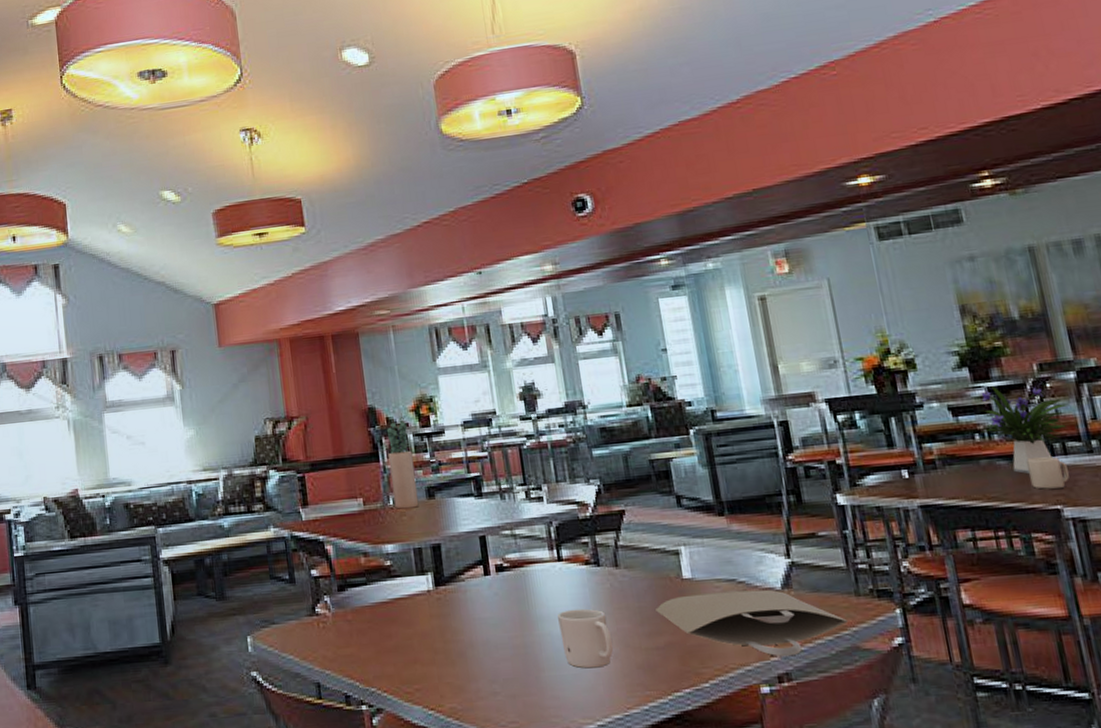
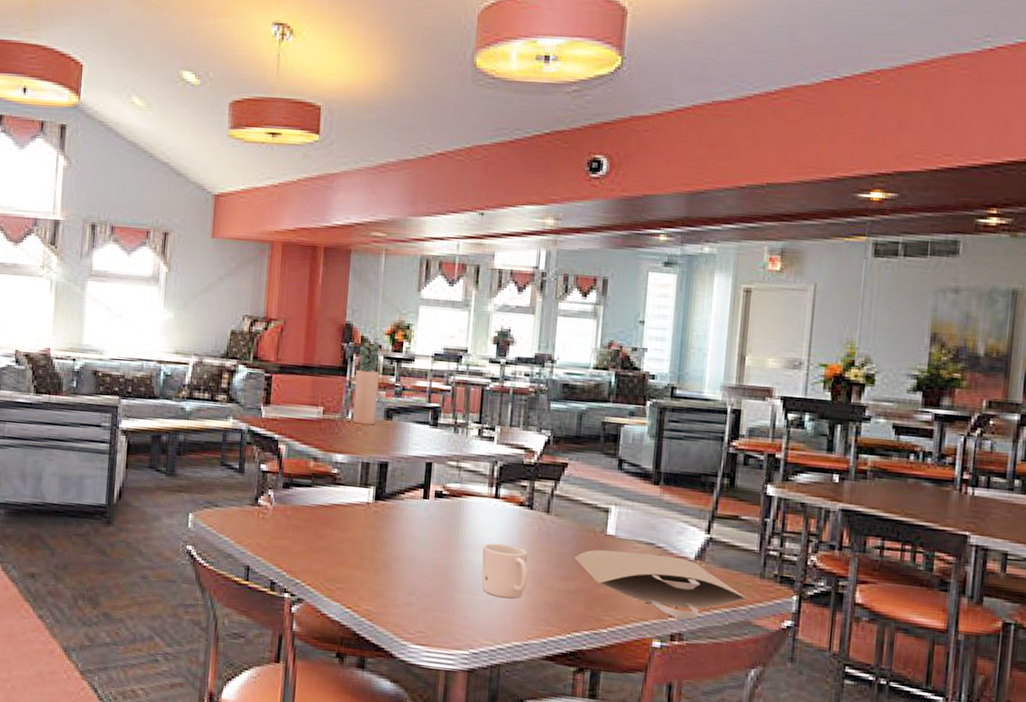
flower arrangement: present [973,385,1071,474] -> none [912,412,1005,498]
mug: present [1025,456,1070,489] -> none [948,484,987,517]

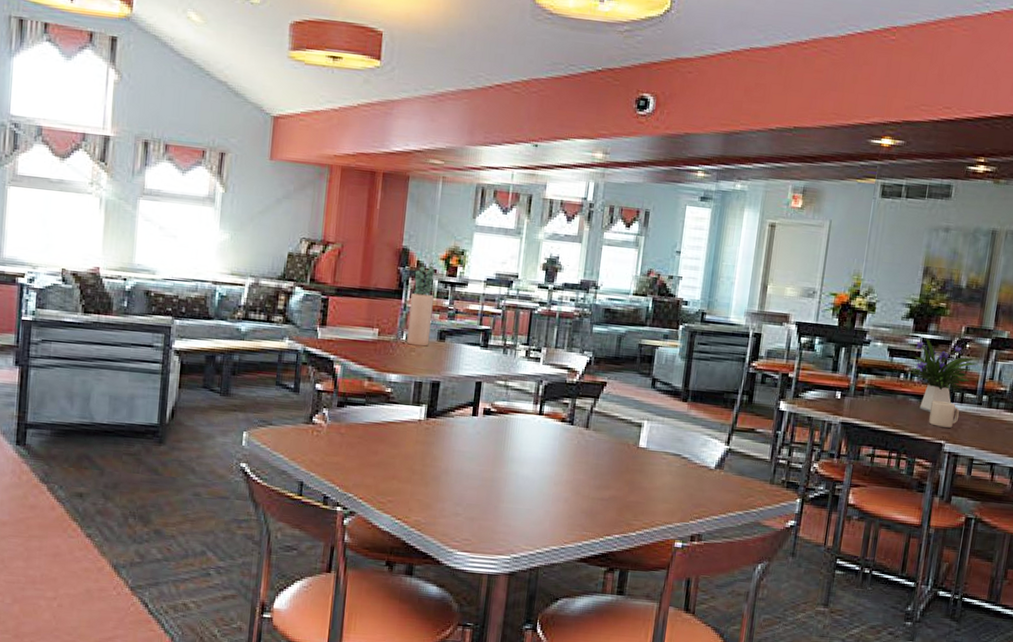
mug: present [481,543,529,599] -> none [524,456,568,507]
tote bag: present [574,549,748,620] -> none [609,461,759,522]
flower arrangement: none [912,412,1005,498] -> present [903,337,978,412]
mug: none [948,484,987,517] -> present [929,400,960,428]

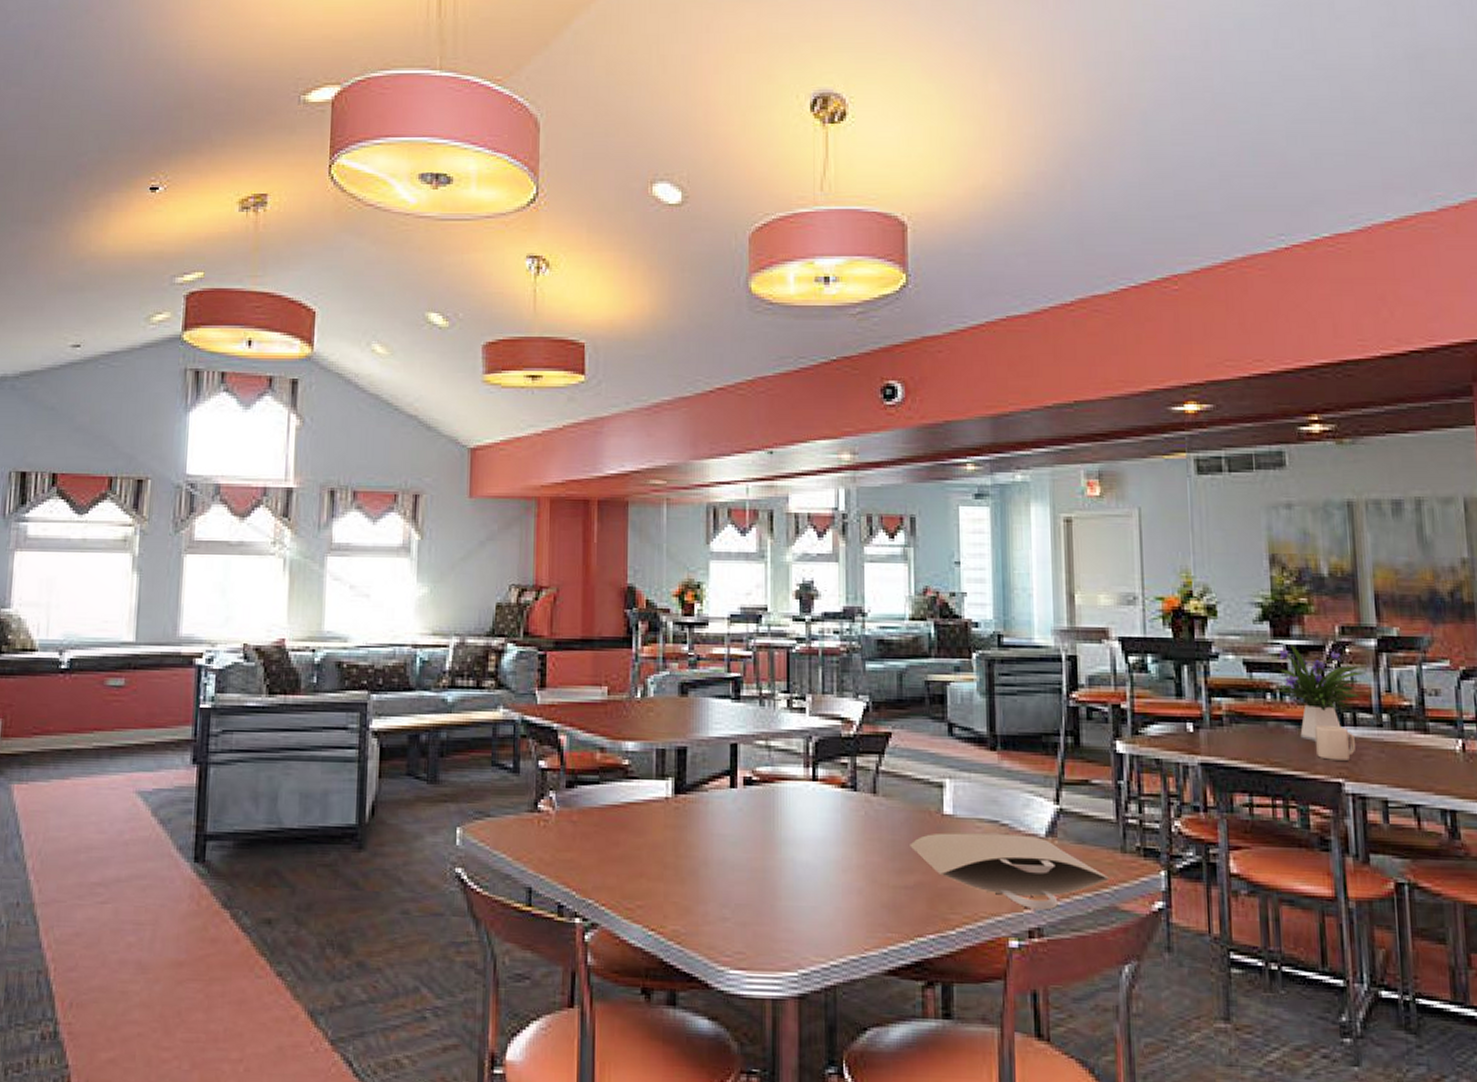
vase: present [406,259,436,347] -> none [642,597,670,705]
tote bag: none [609,461,759,522] -> present [910,833,1111,911]

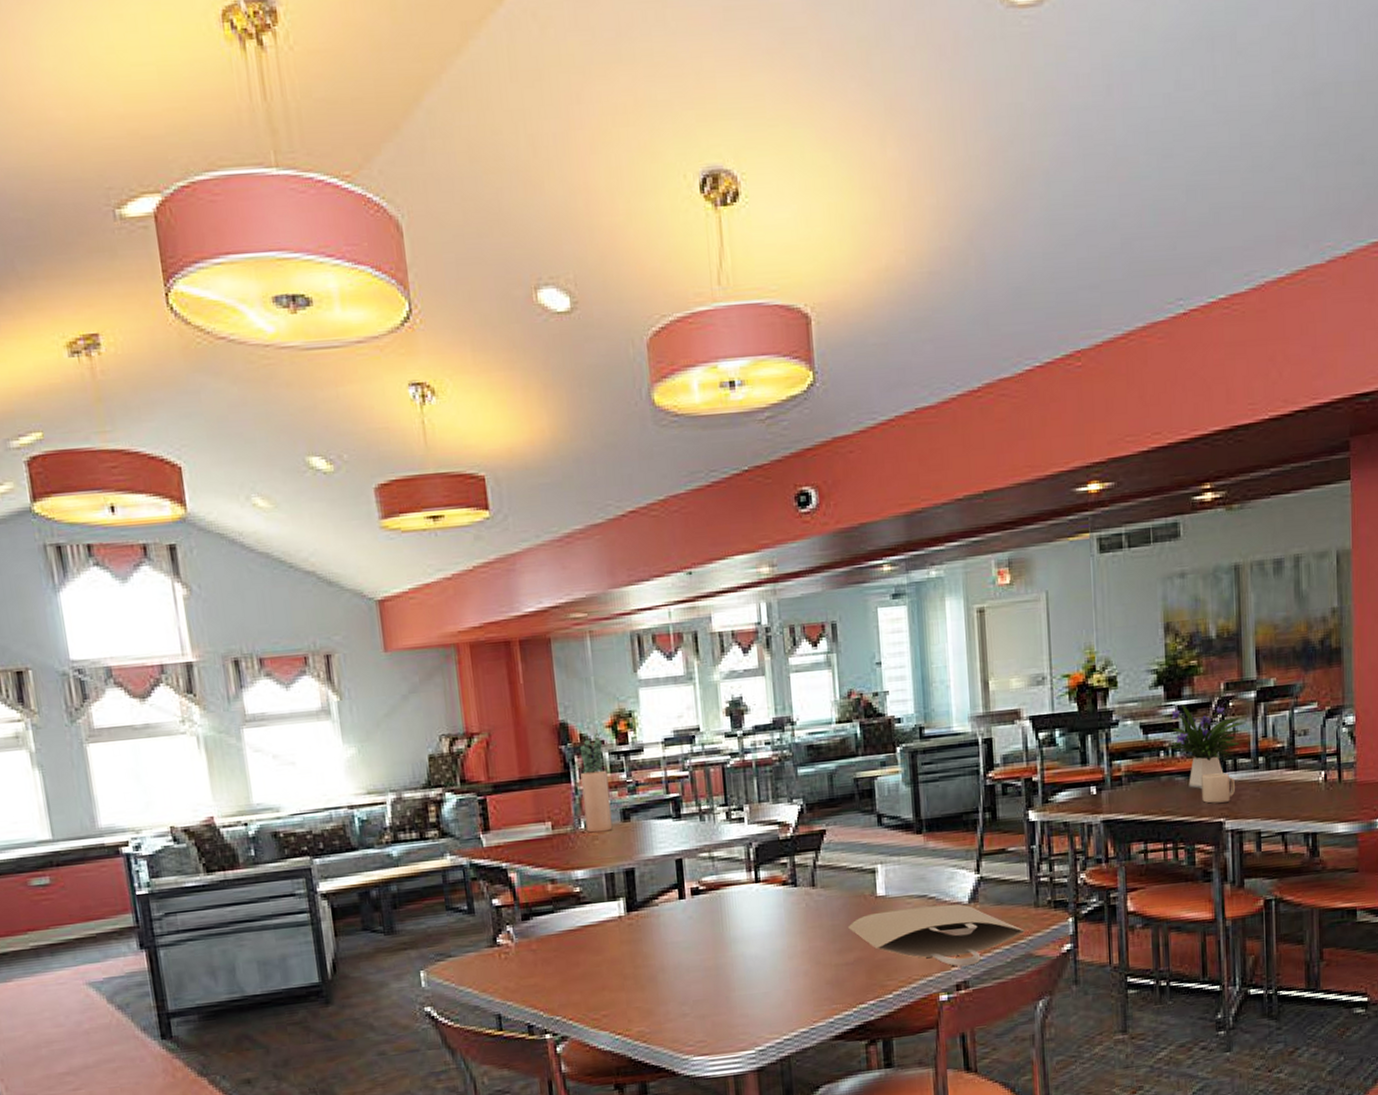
vase: none [642,597,670,705] -> present [580,729,613,834]

